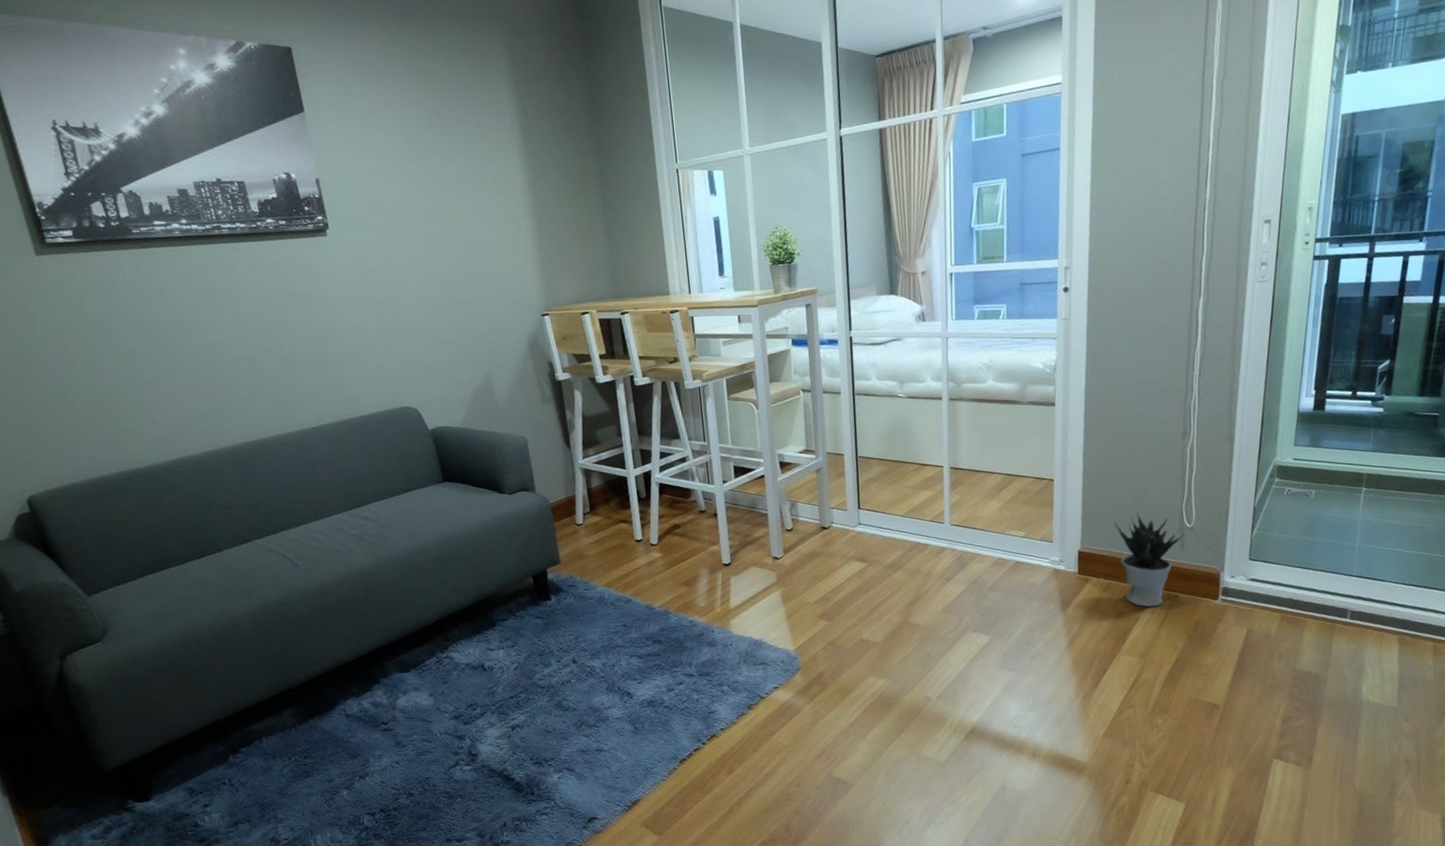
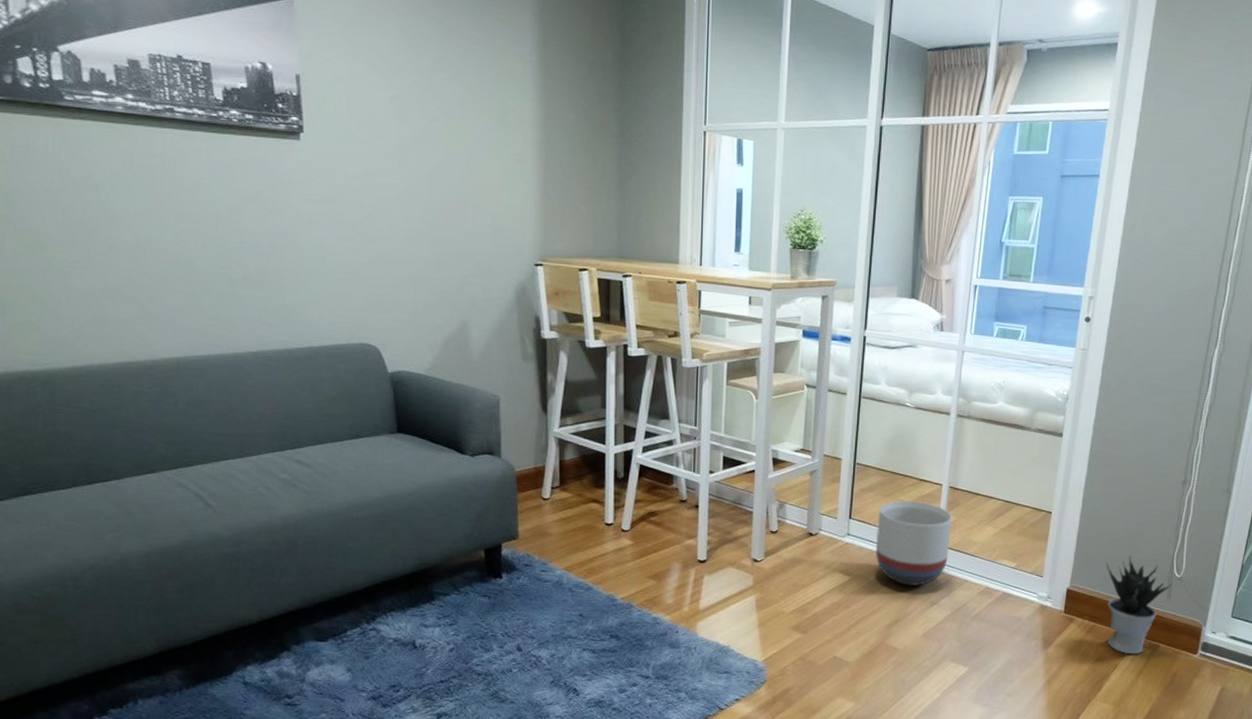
planter: none [885,485,958,566] -> present [875,500,953,587]

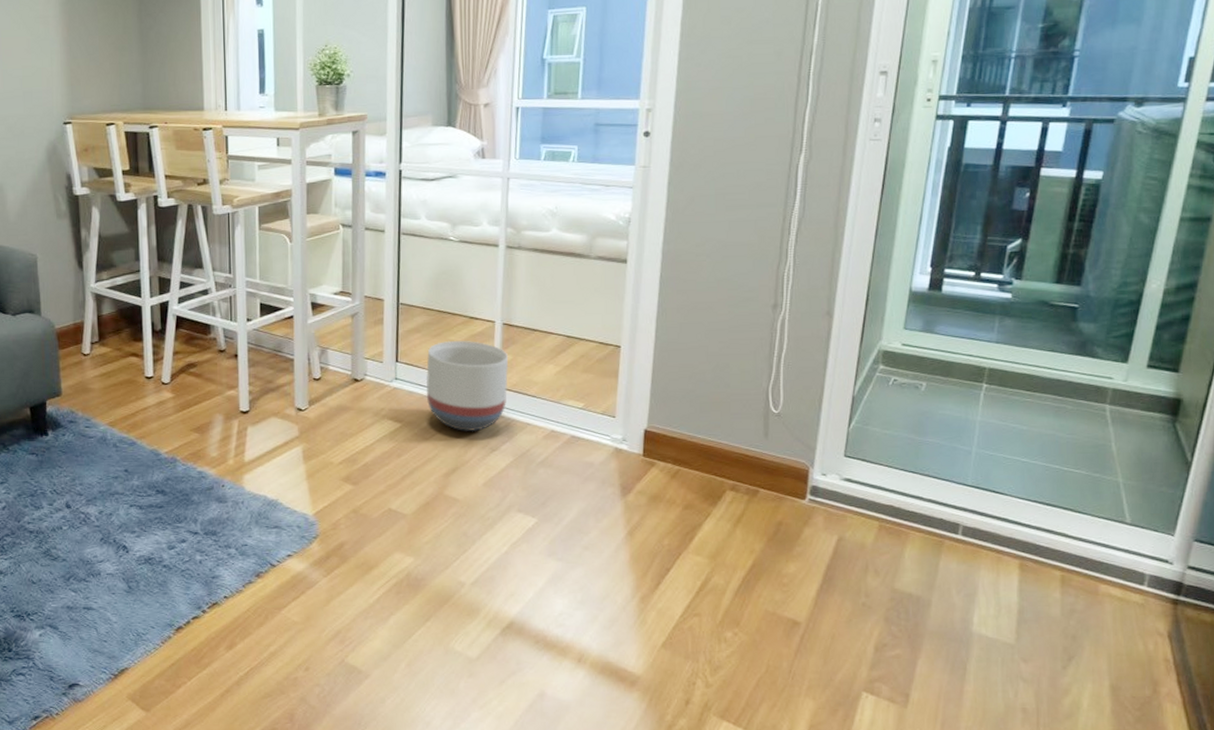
potted plant: present [1106,555,1173,655] -> none [688,390,770,501]

